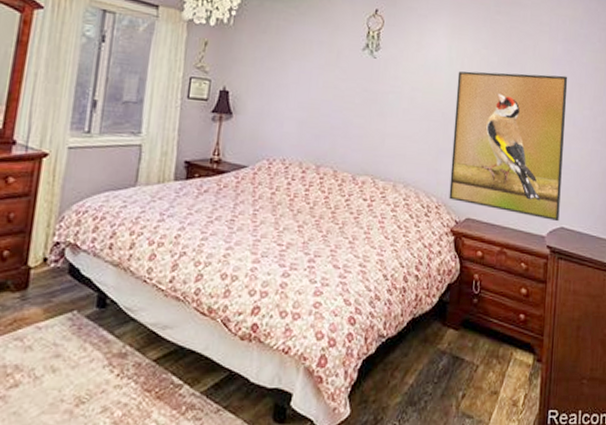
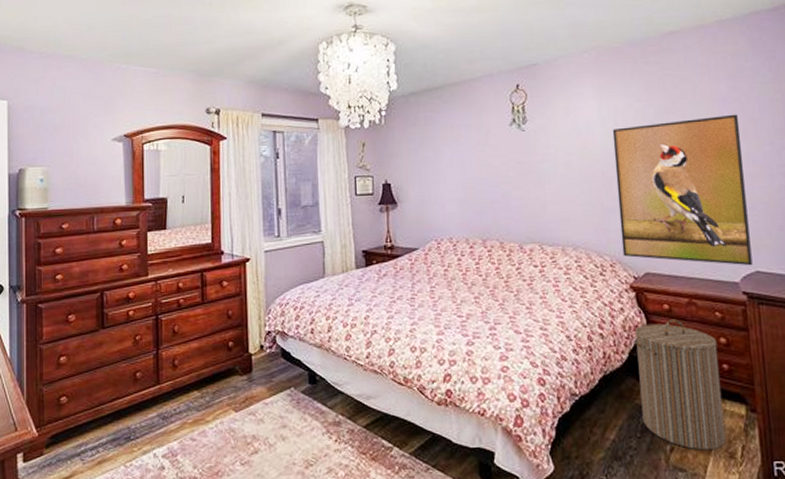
laundry hamper: none [442,266,518,398] -> present [635,319,726,451]

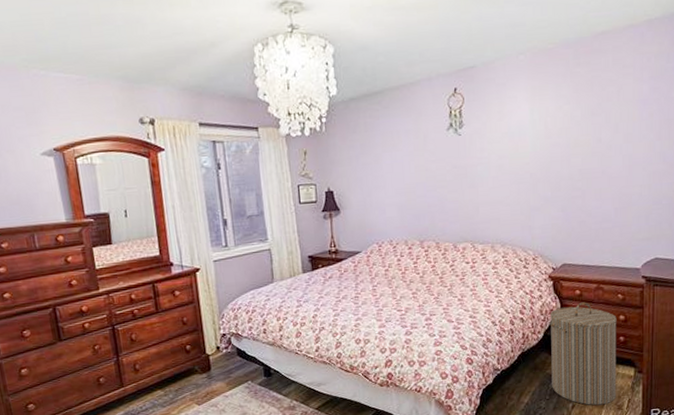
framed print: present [612,114,753,266] -> none [542,114,656,254]

